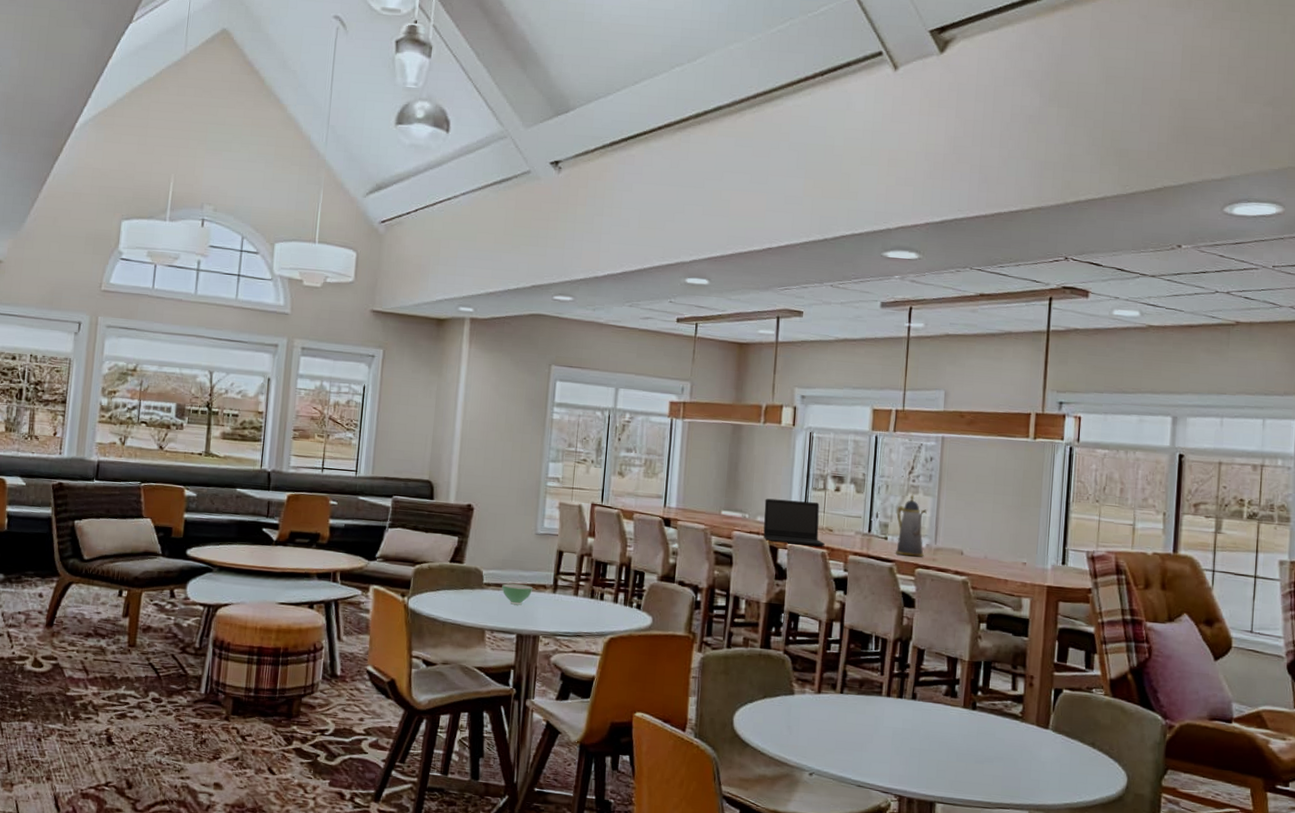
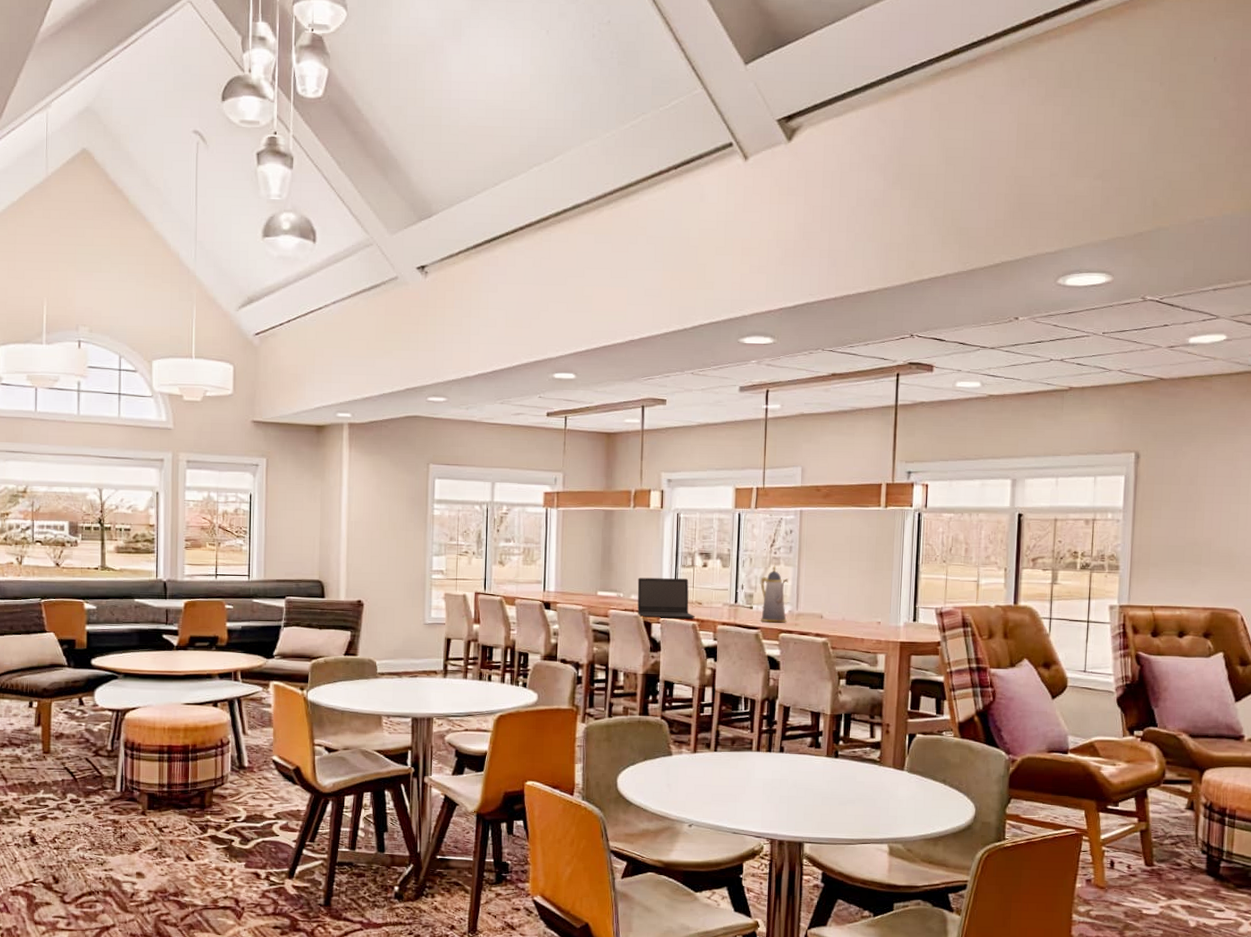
bowl: present [502,583,533,605] -> none [395,672,425,691]

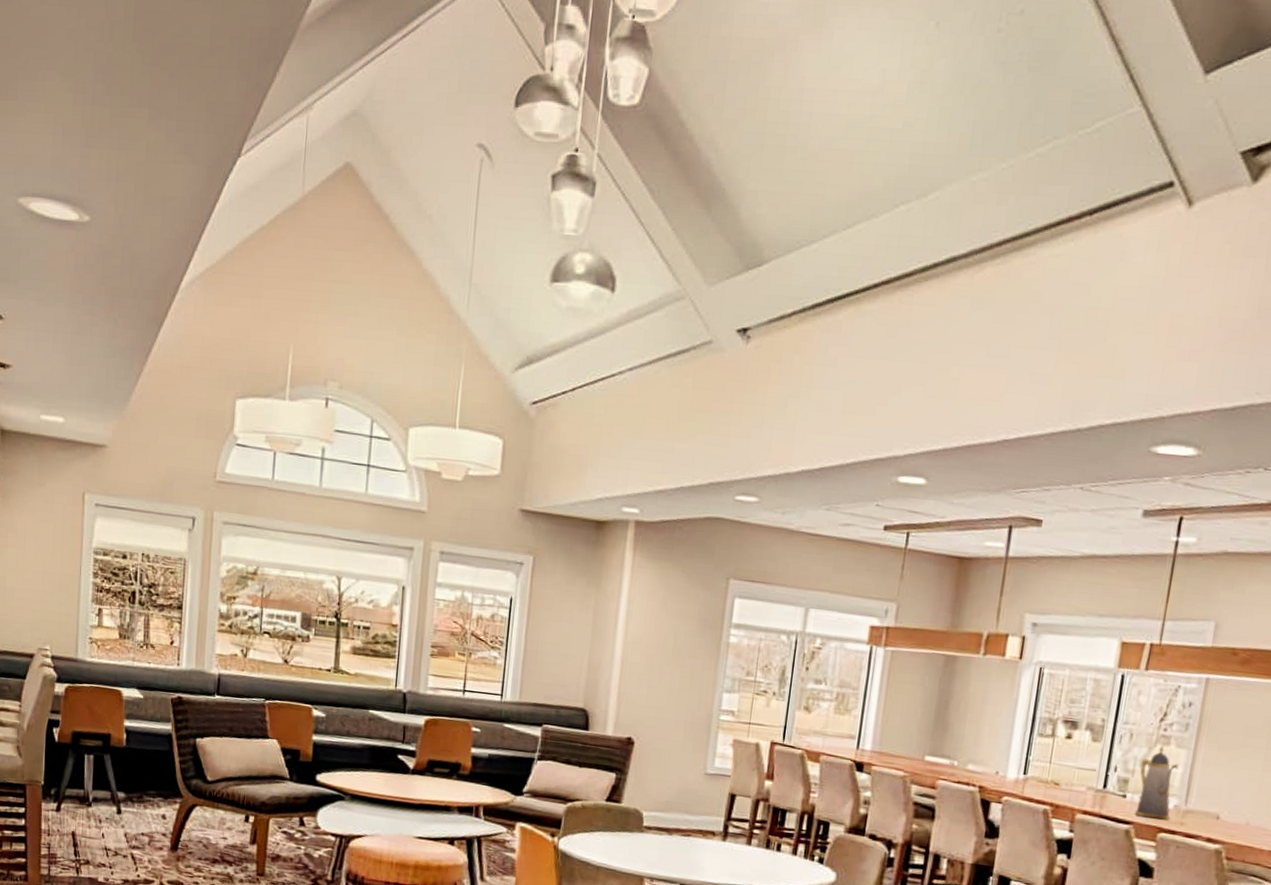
laptop: present [637,577,695,619] -> none [973,743,1048,803]

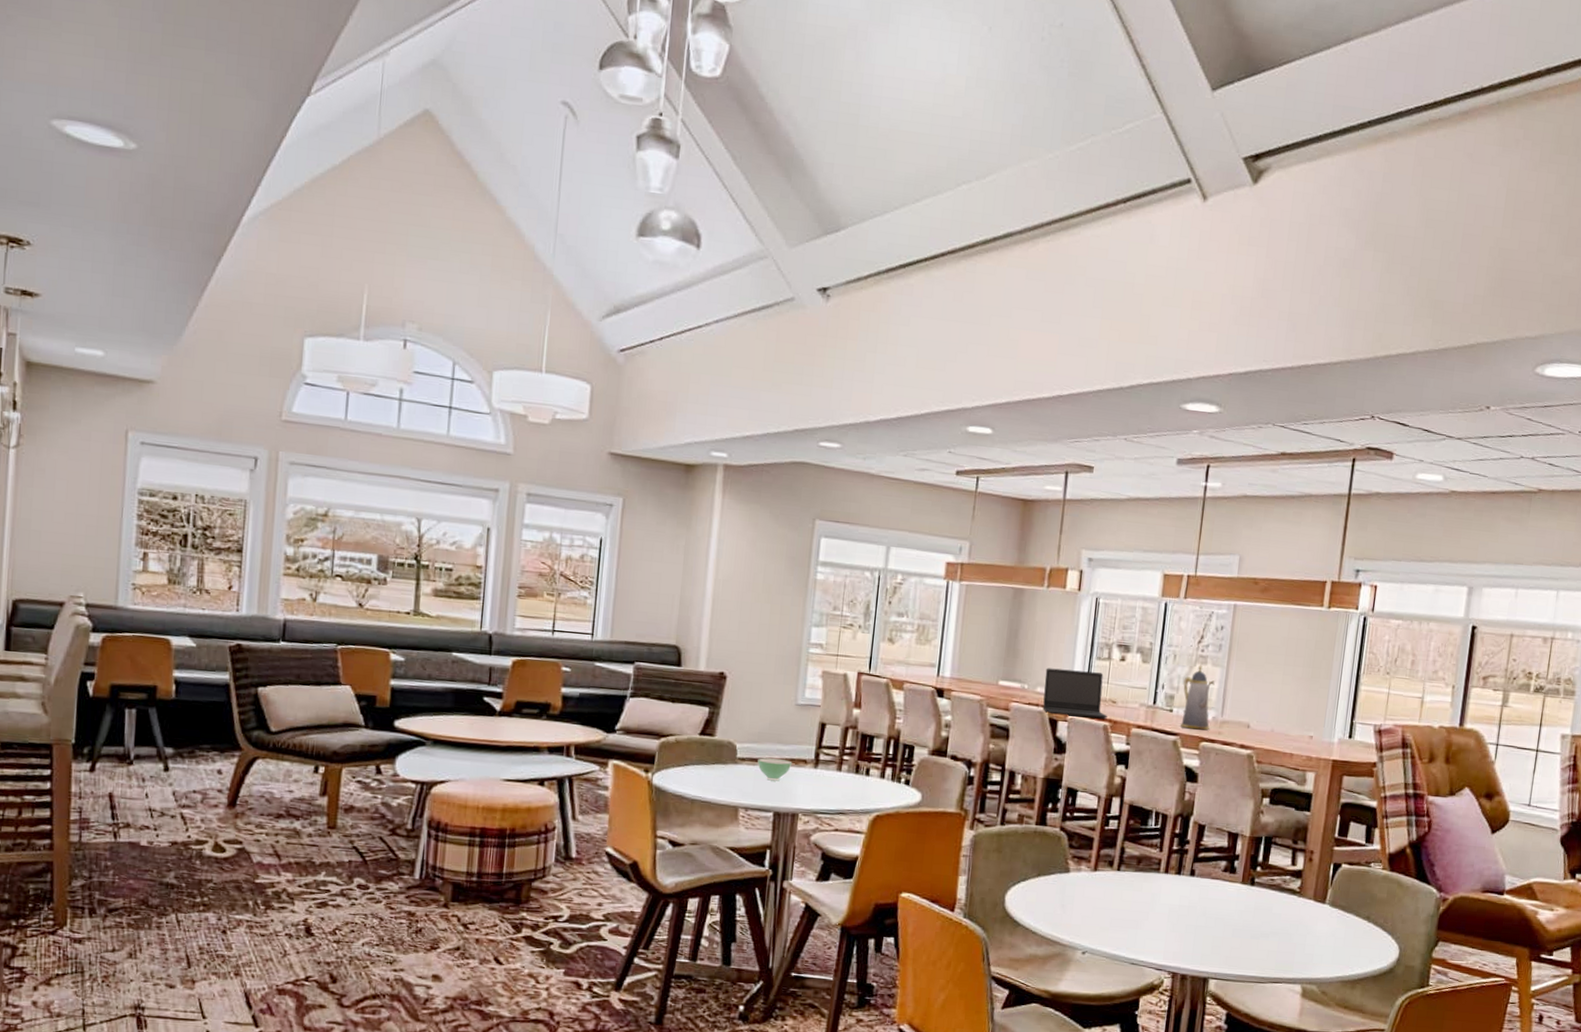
bowl: none [664,827,700,853] -> present [757,758,793,781]
laptop: none [973,743,1048,803] -> present [1042,668,1107,719]

